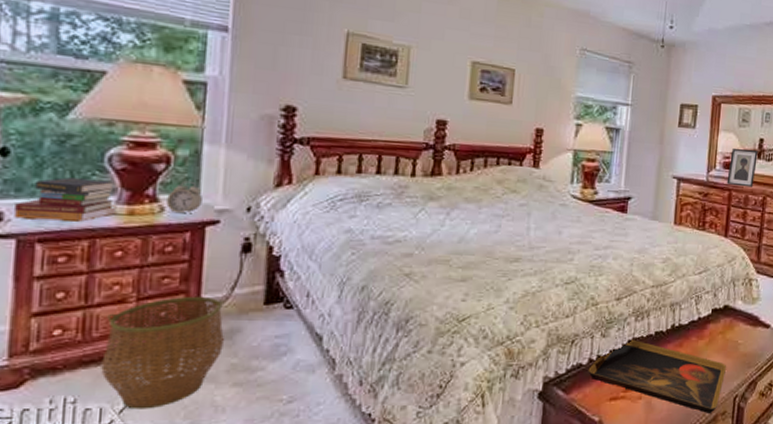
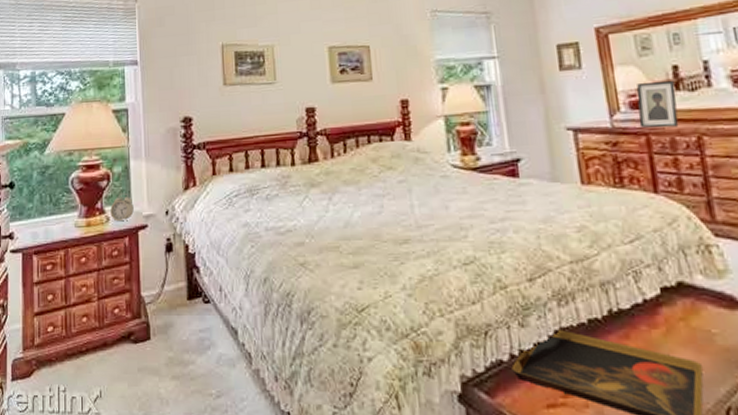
books: present [14,177,117,222] -> none [20,199,79,236]
basket: present [101,296,225,409] -> none [79,294,162,399]

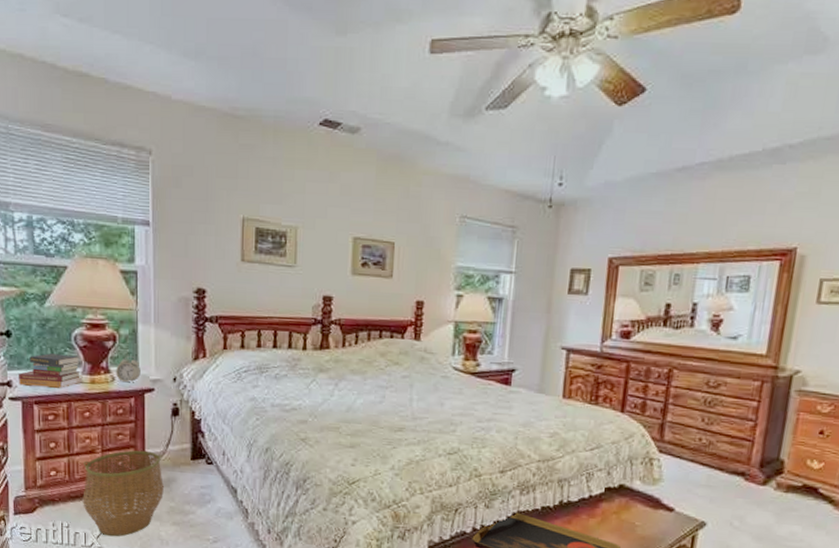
books: none [20,199,79,236] -> present [19,353,83,388]
basket: none [79,294,162,399] -> present [83,450,165,537]
picture frame: present [636,80,679,129] -> none [624,315,664,359]

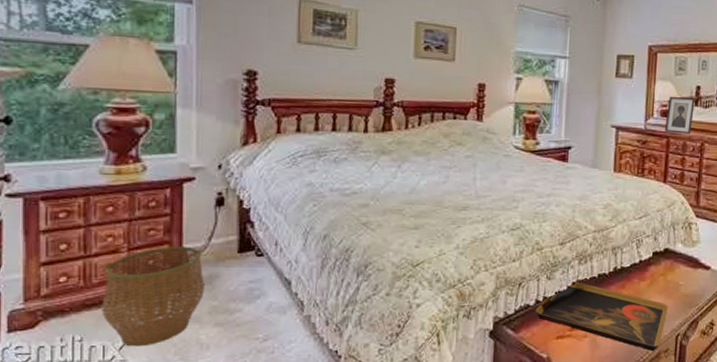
books: present [19,353,83,388] -> none [20,142,106,181]
alarm clock: present [116,355,141,383] -> none [148,142,179,172]
picture frame: none [624,315,664,359] -> present [664,96,695,134]

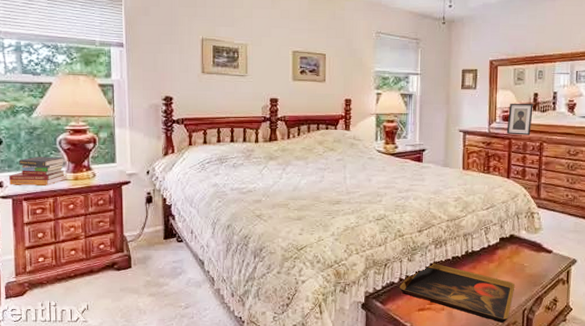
books: none [20,142,106,181] -> present [9,156,67,186]
basket: present [101,246,206,347] -> none [68,234,141,311]

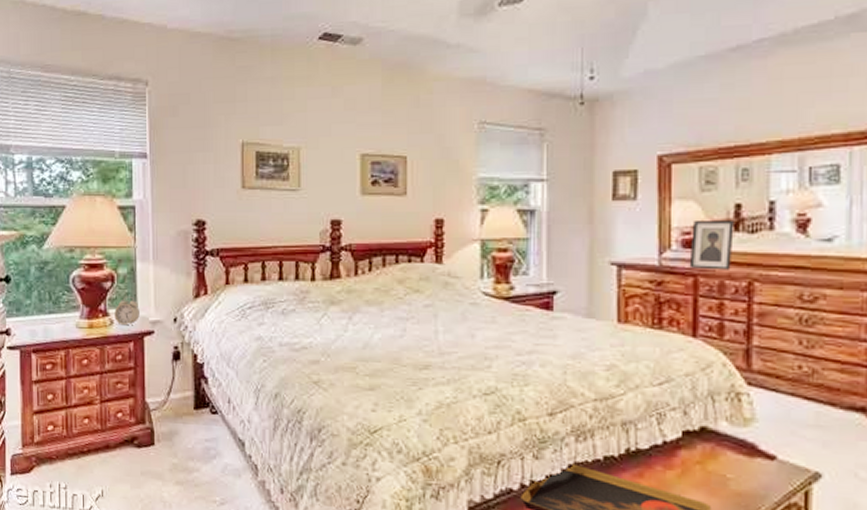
books: present [9,156,67,186] -> none [17,298,81,335]
alarm clock: none [96,154,118,178] -> present [114,296,140,326]

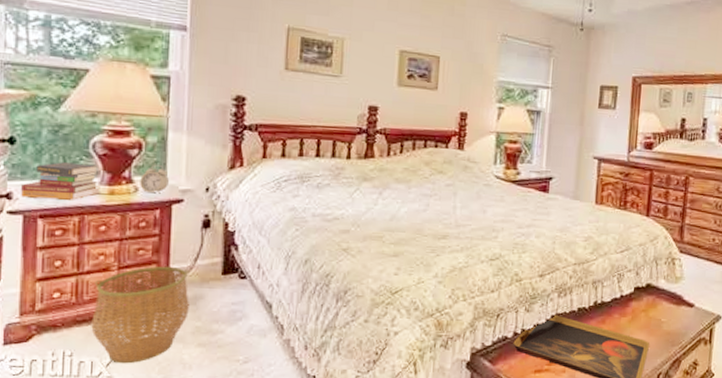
books: none [17,298,81,335] -> present [21,162,100,200]
basket: none [81,399,167,499] -> present [91,266,191,364]
picture frame: present [689,219,734,270] -> none [648,128,680,167]

